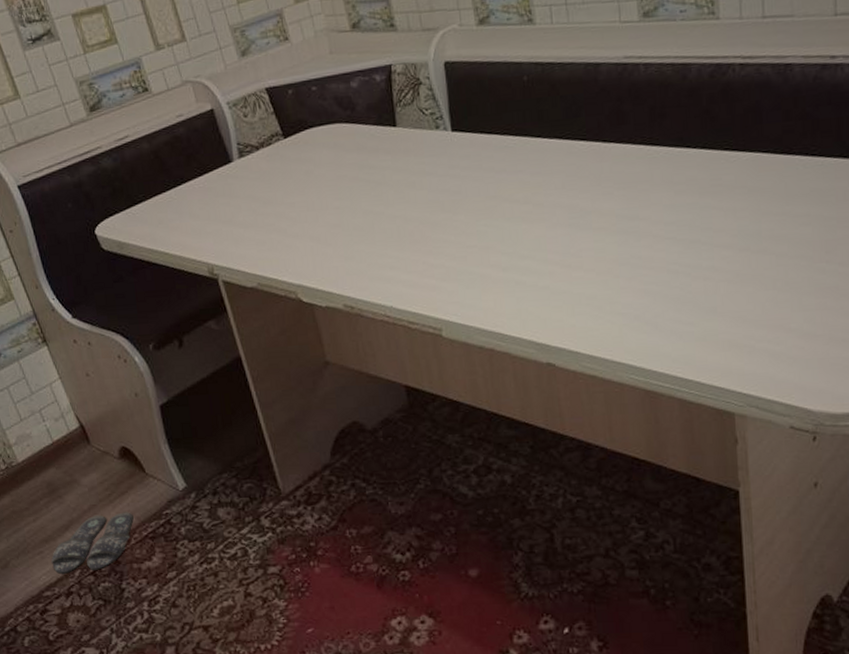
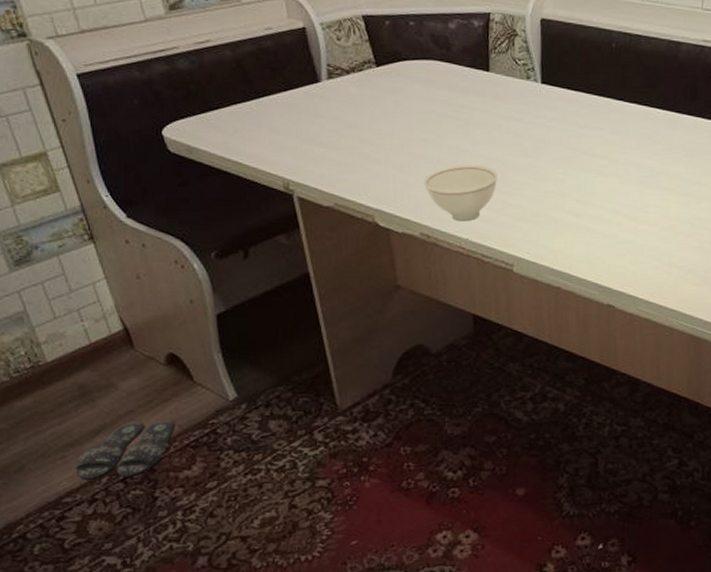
bowl: none [342,227,416,289] -> present [424,164,498,222]

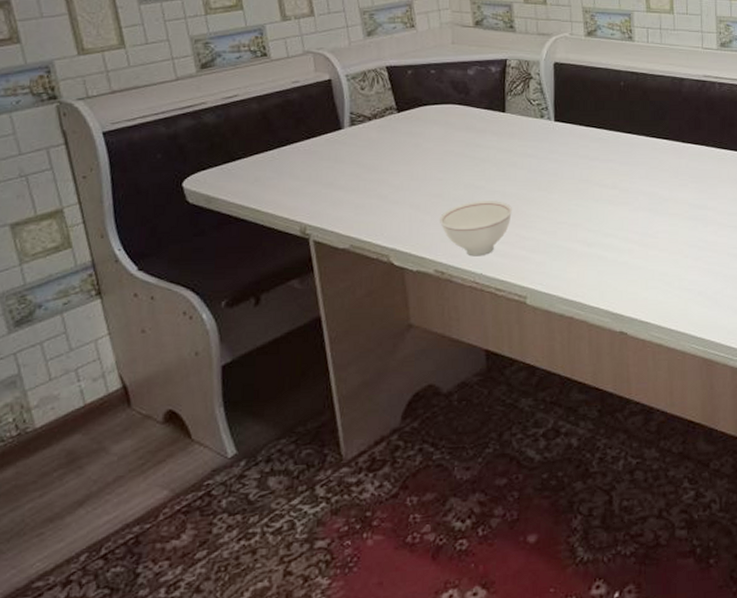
slippers: present [75,419,175,480] -> none [52,483,167,559]

